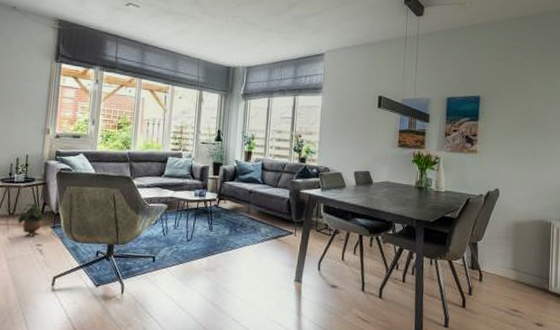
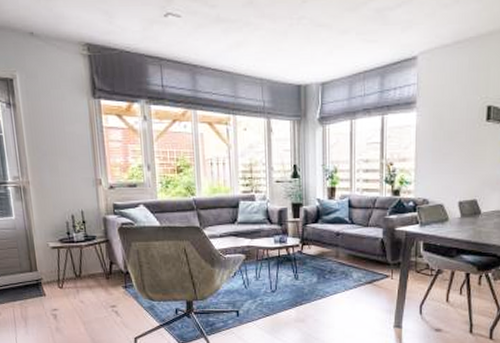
potted plant: present [17,203,44,238] -> none [86,264,113,299]

